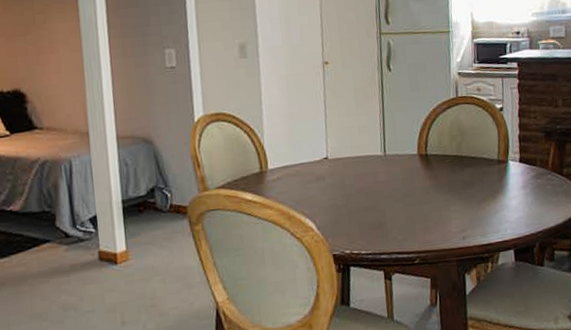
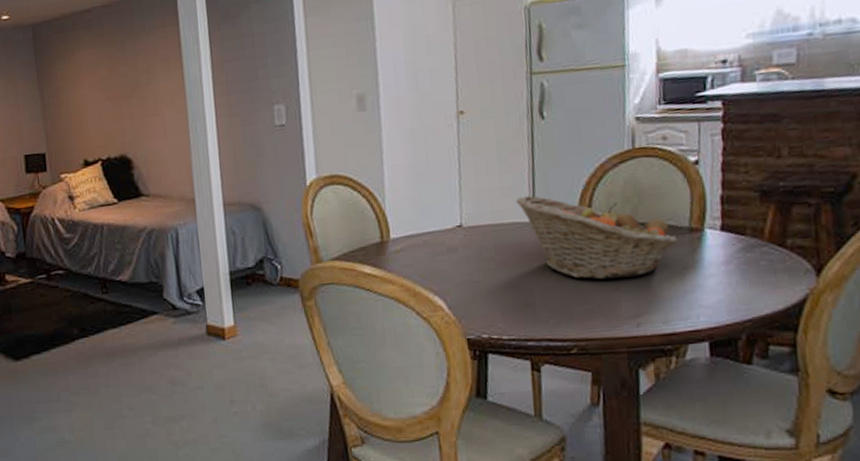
fruit basket: none [371,133,491,202] -> present [516,195,678,280]

